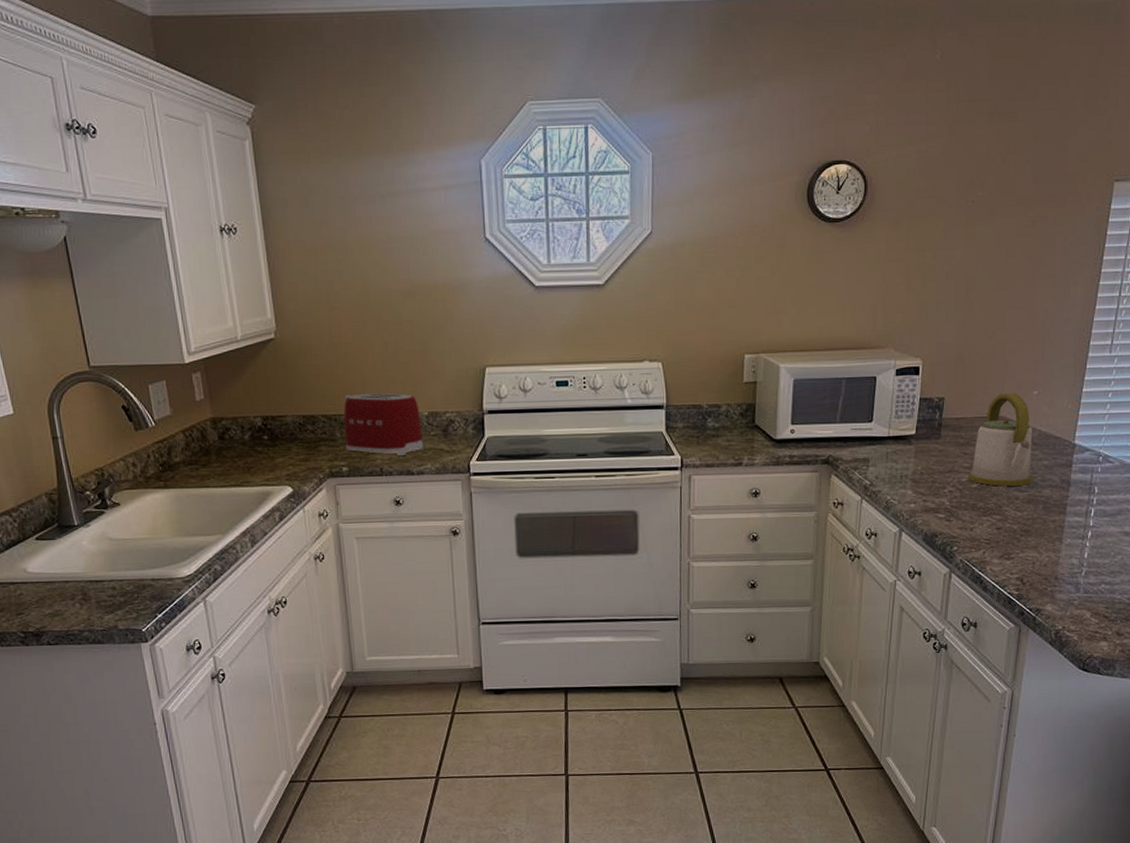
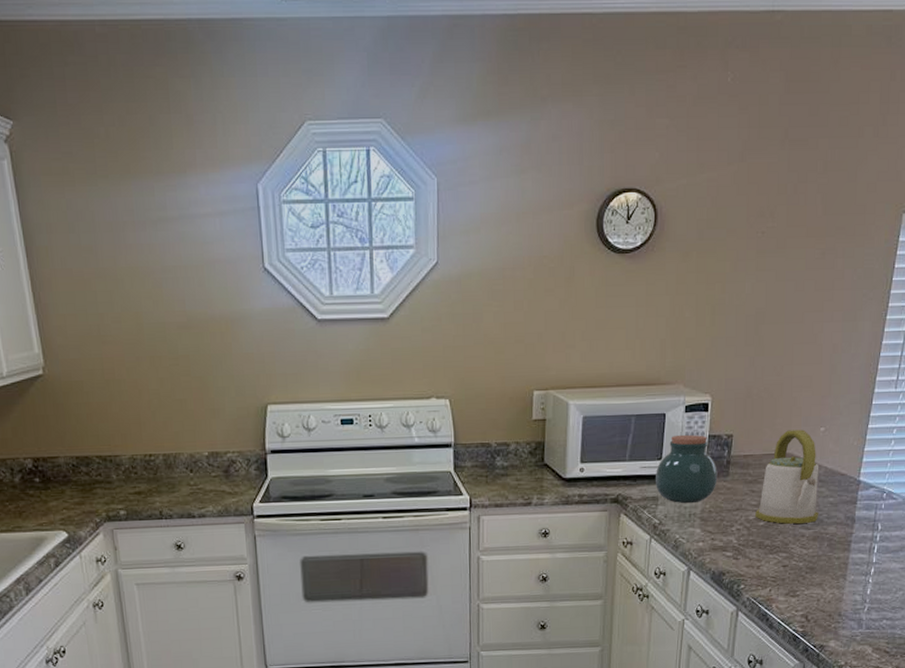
toaster: present [344,393,423,455] -> none [119,432,204,498]
jar: none [867,397,929,466] -> present [656,434,718,504]

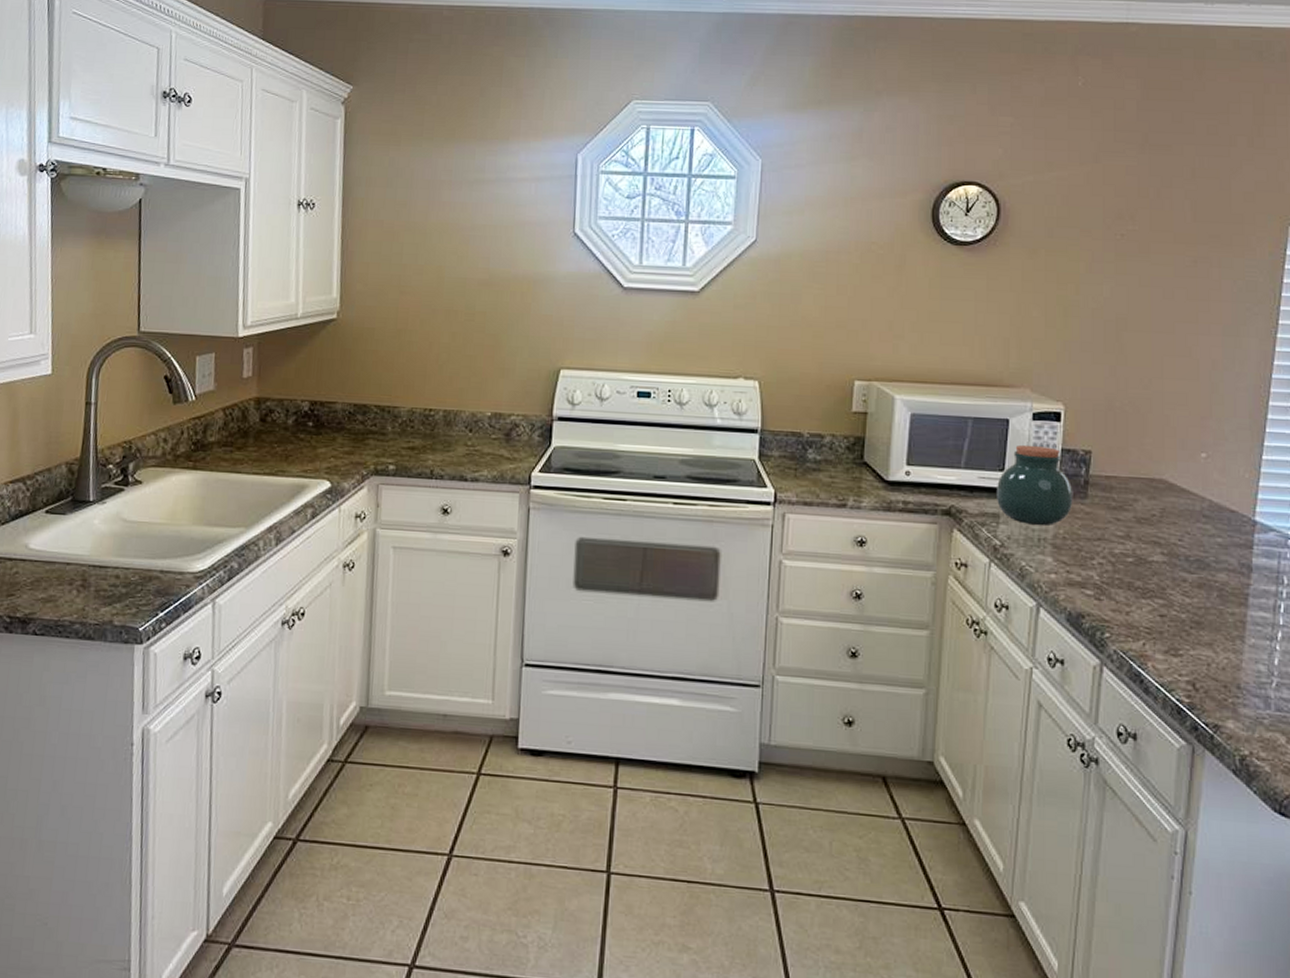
kettle: present [755,429,819,524] -> none [1122,452,1205,566]

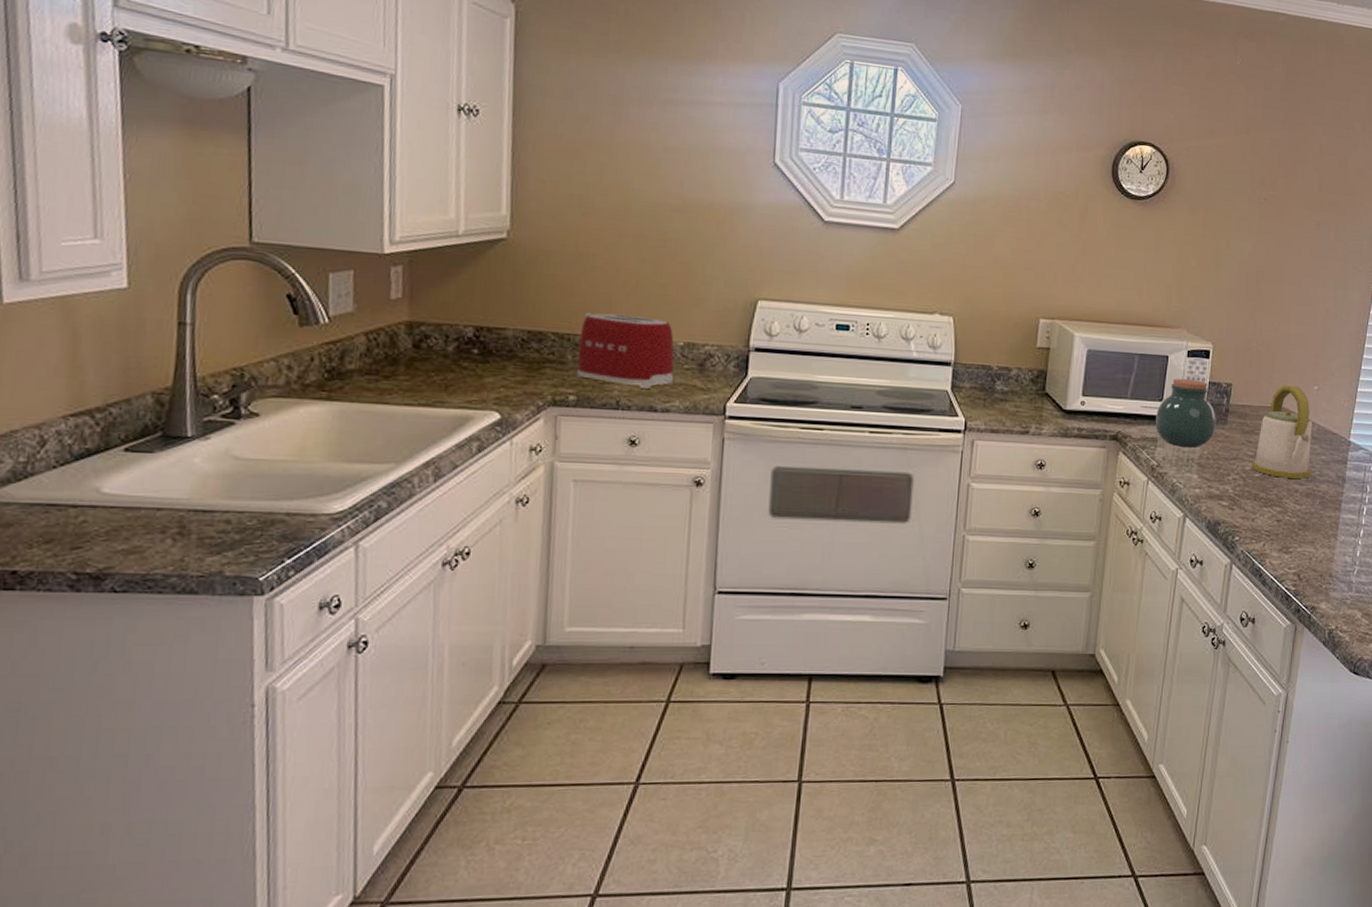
toaster: none [396,385,483,458] -> present [577,311,675,389]
kettle: none [1122,452,1205,566] -> present [1251,385,1313,479]

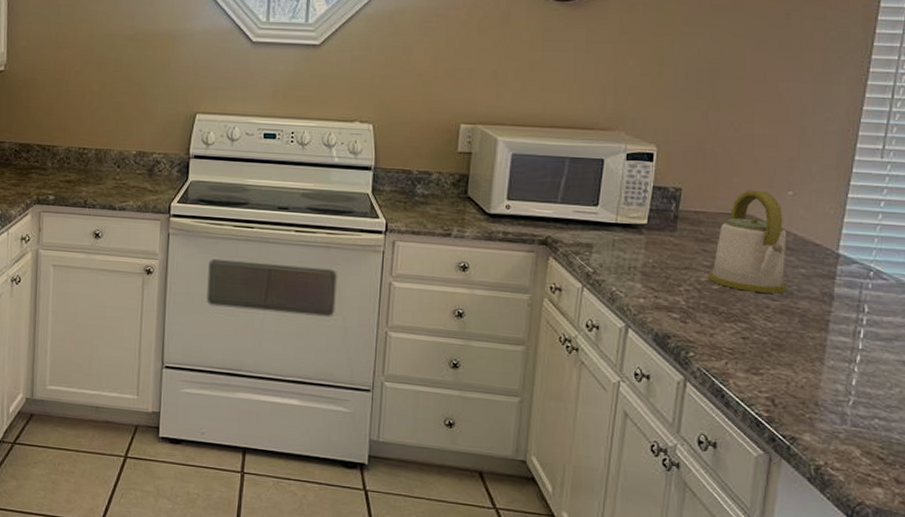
toaster: present [577,311,675,389] -> none [55,127,129,190]
jar: present [1156,378,1217,448] -> none [590,182,663,256]

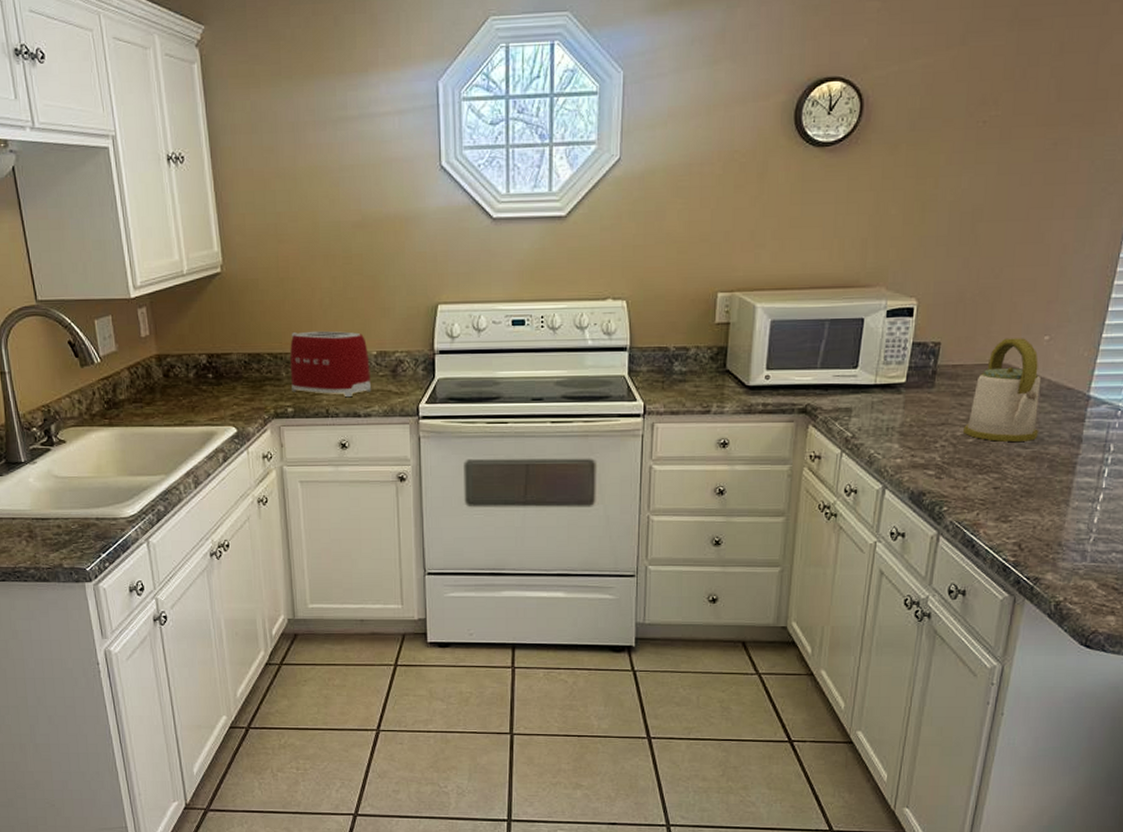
toaster: none [55,127,129,190] -> present [290,330,371,397]

